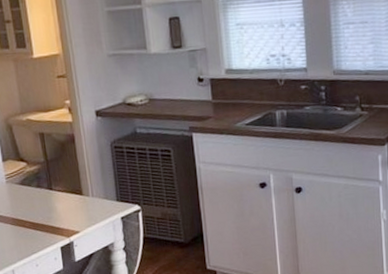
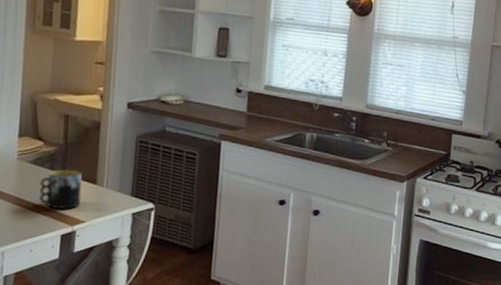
mug: none [31,185,72,224] -> present [39,169,82,209]

